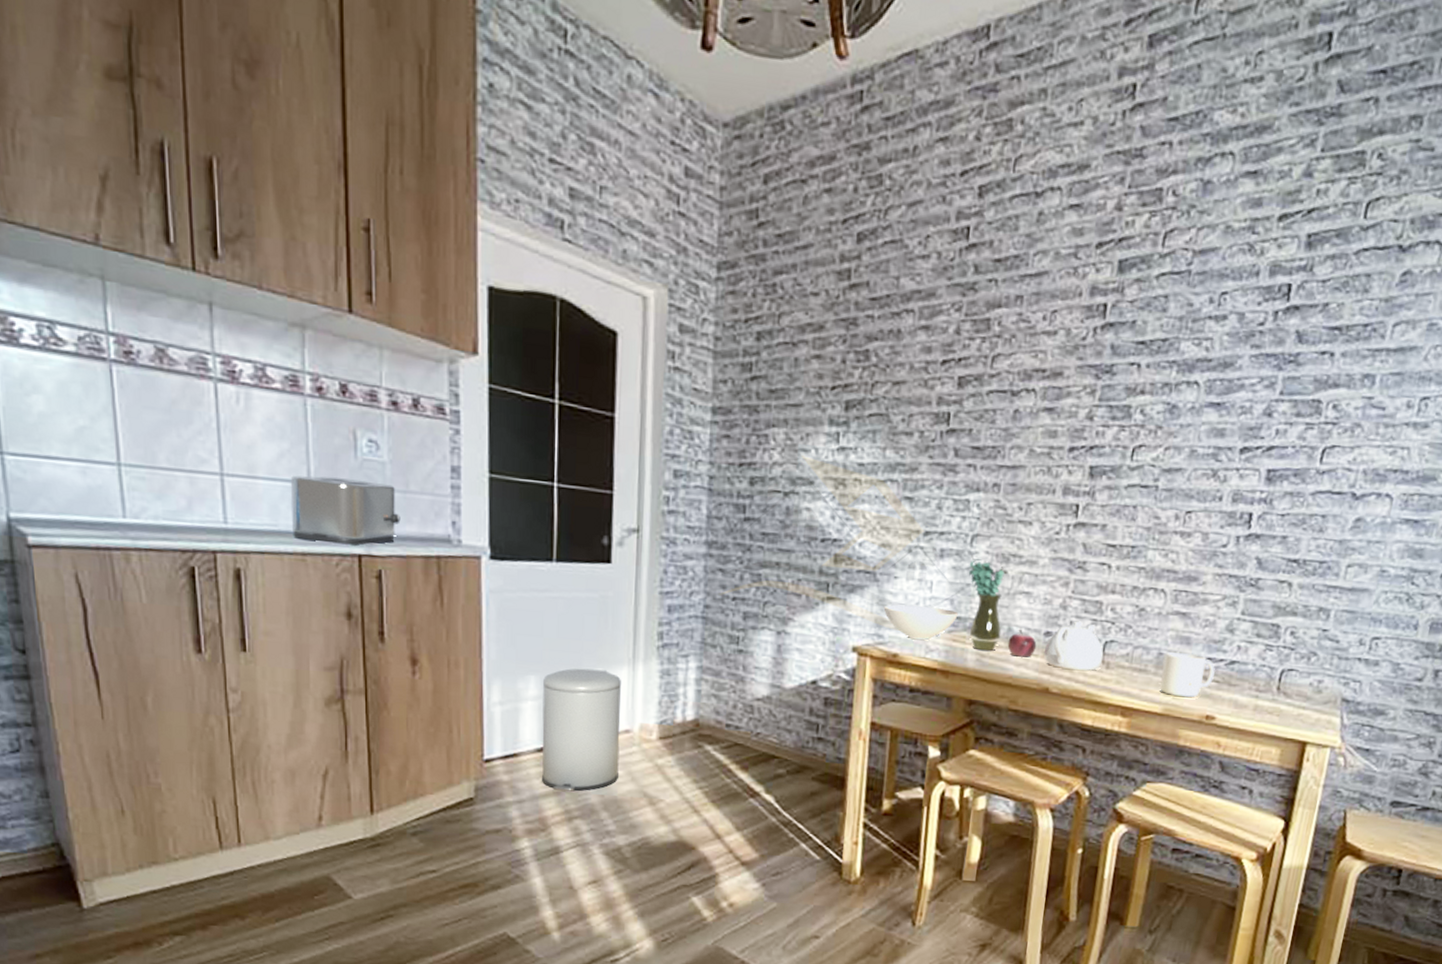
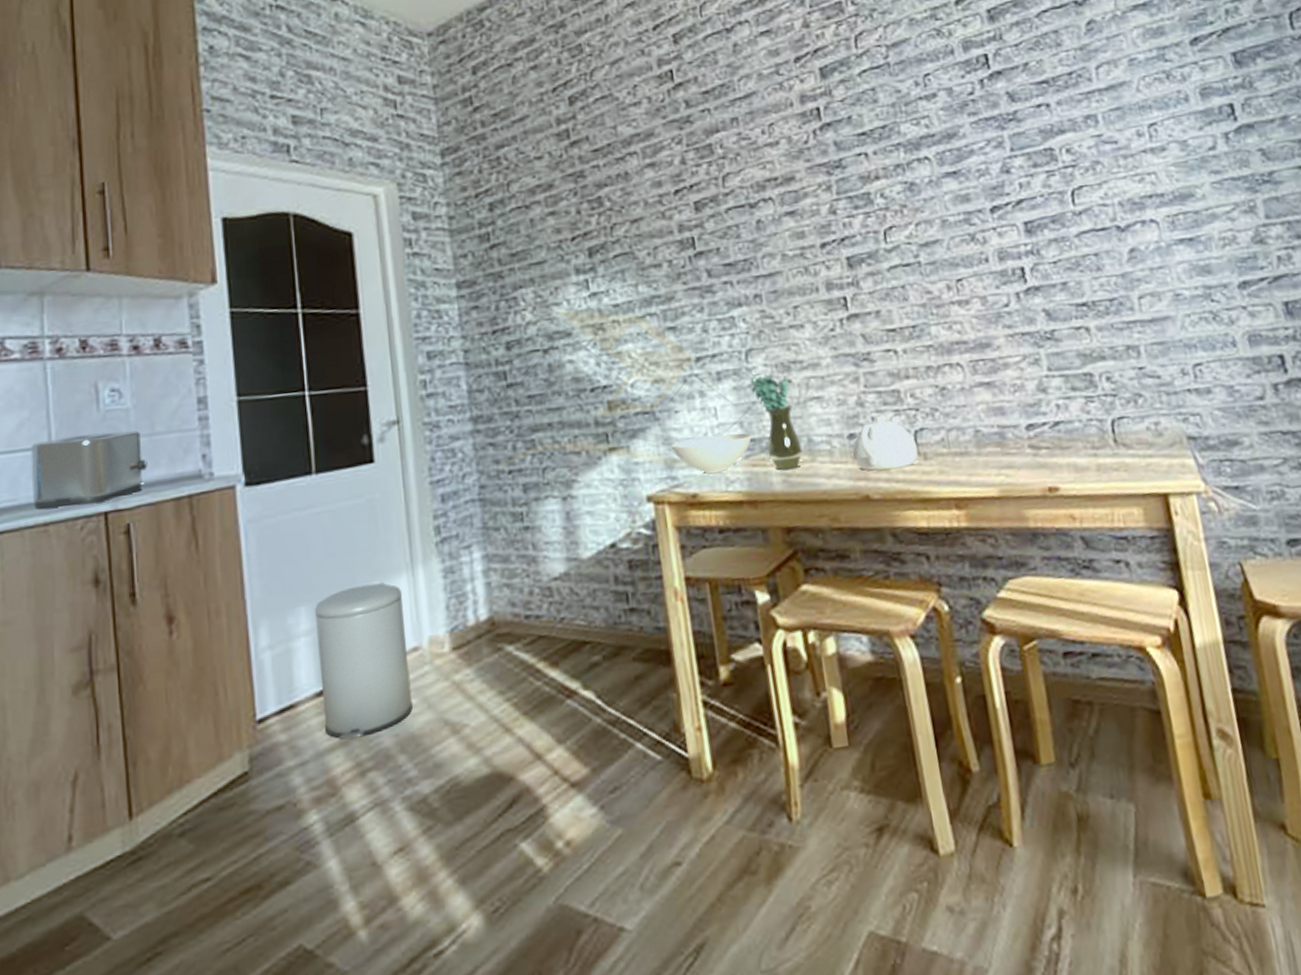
fruit: present [1007,628,1037,658] -> none [811,437,844,469]
mug: present [1160,651,1215,698] -> none [980,423,1043,474]

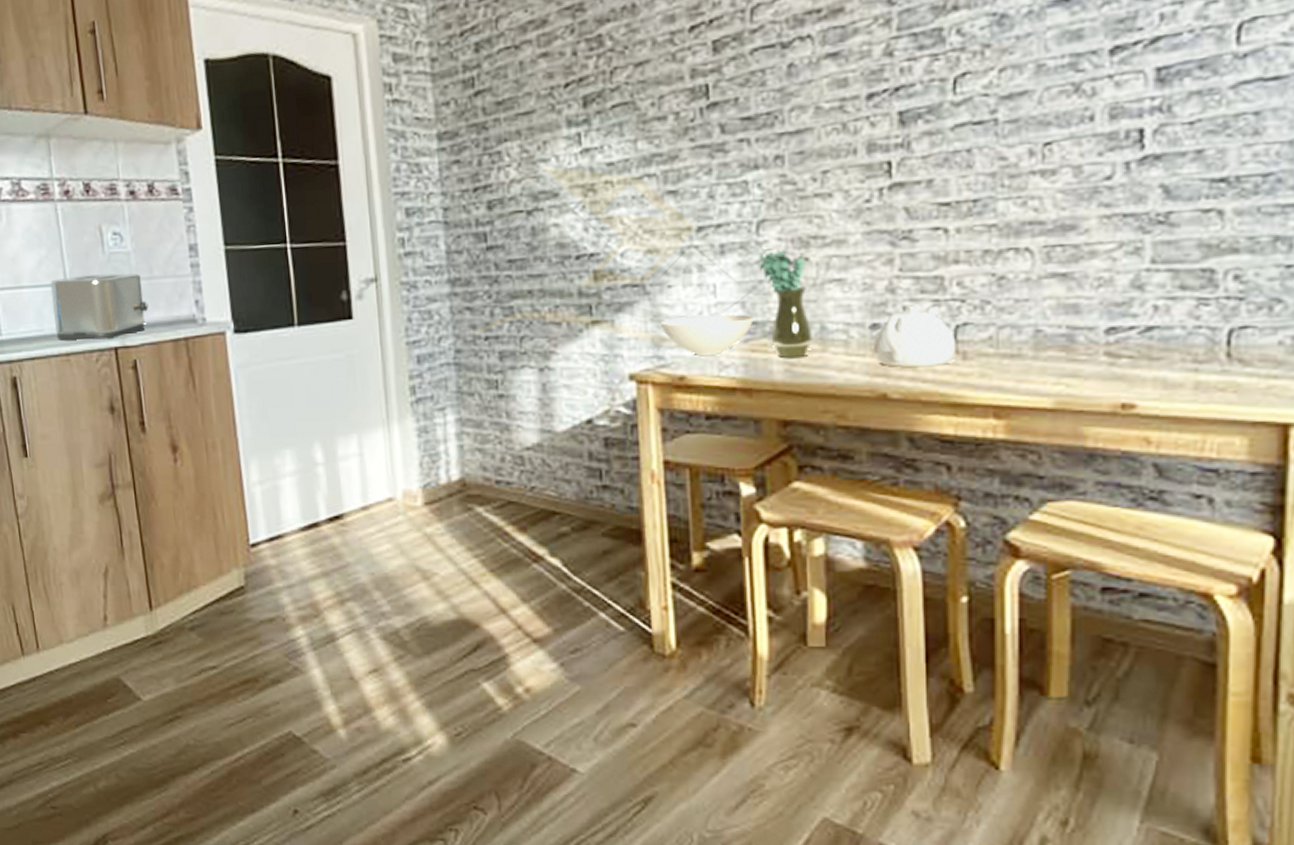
pedal bin: present [314,582,413,740] -> none [298,435,387,571]

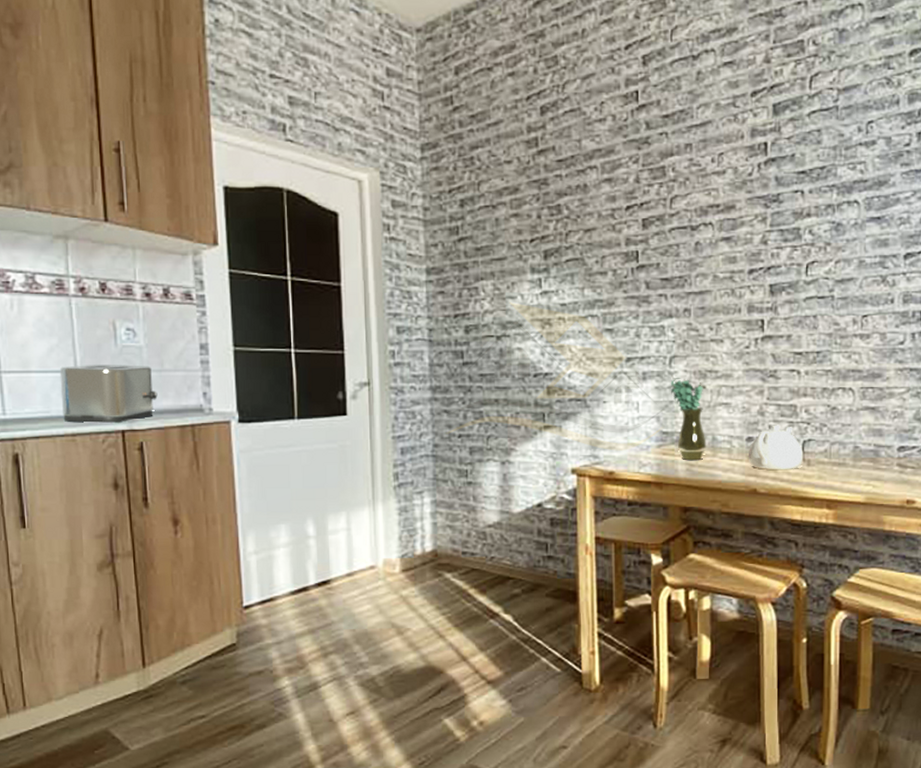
bowl: present [660,314,754,357] -> none [596,426,665,457]

